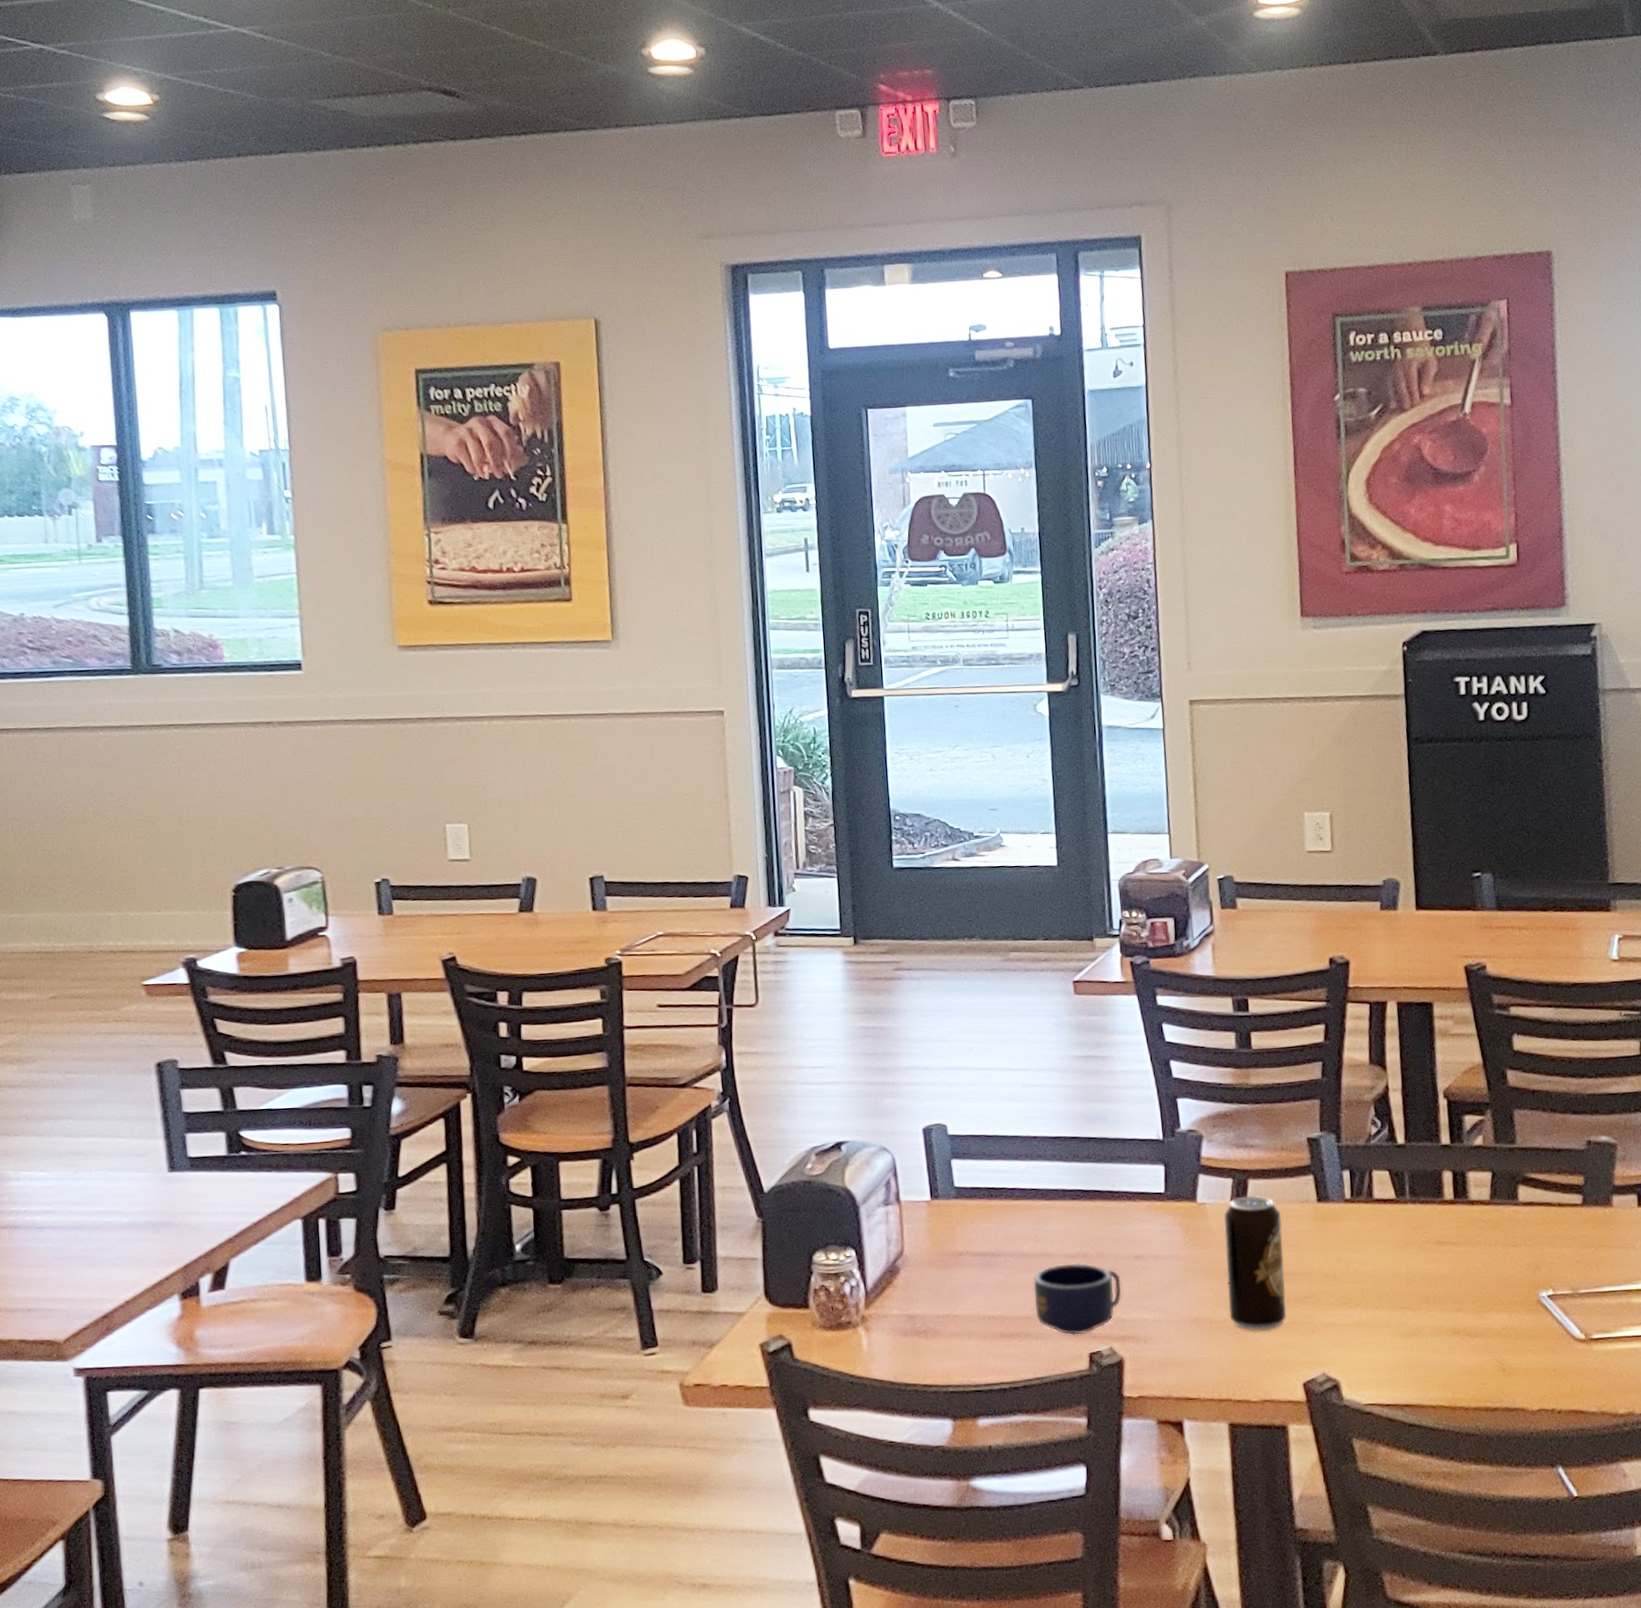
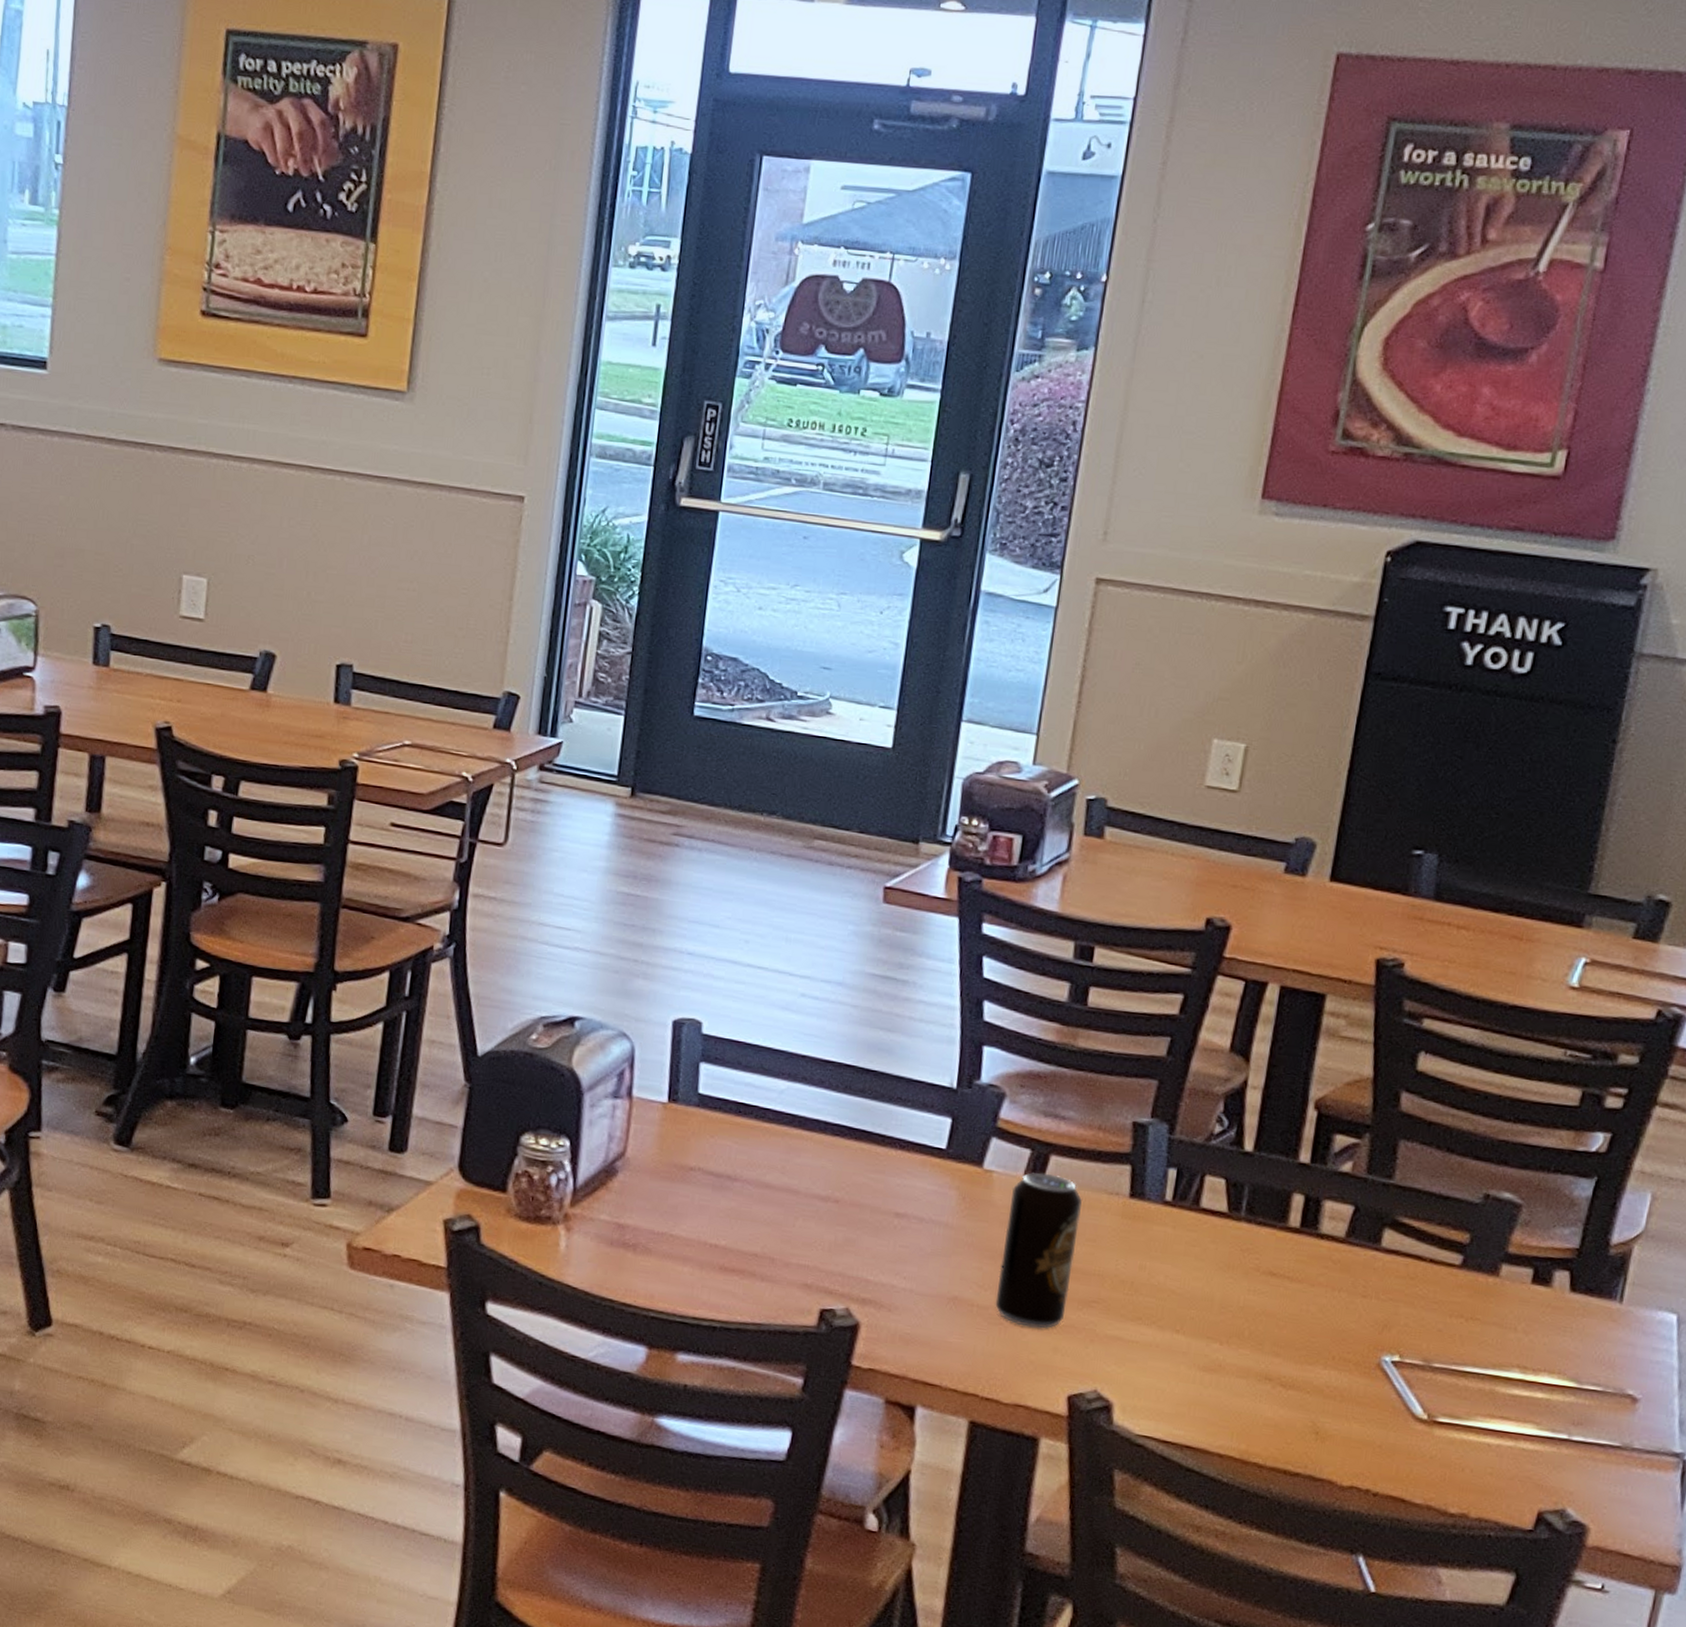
mug: present [1034,1263,1122,1336] -> none [766,1203,874,1287]

